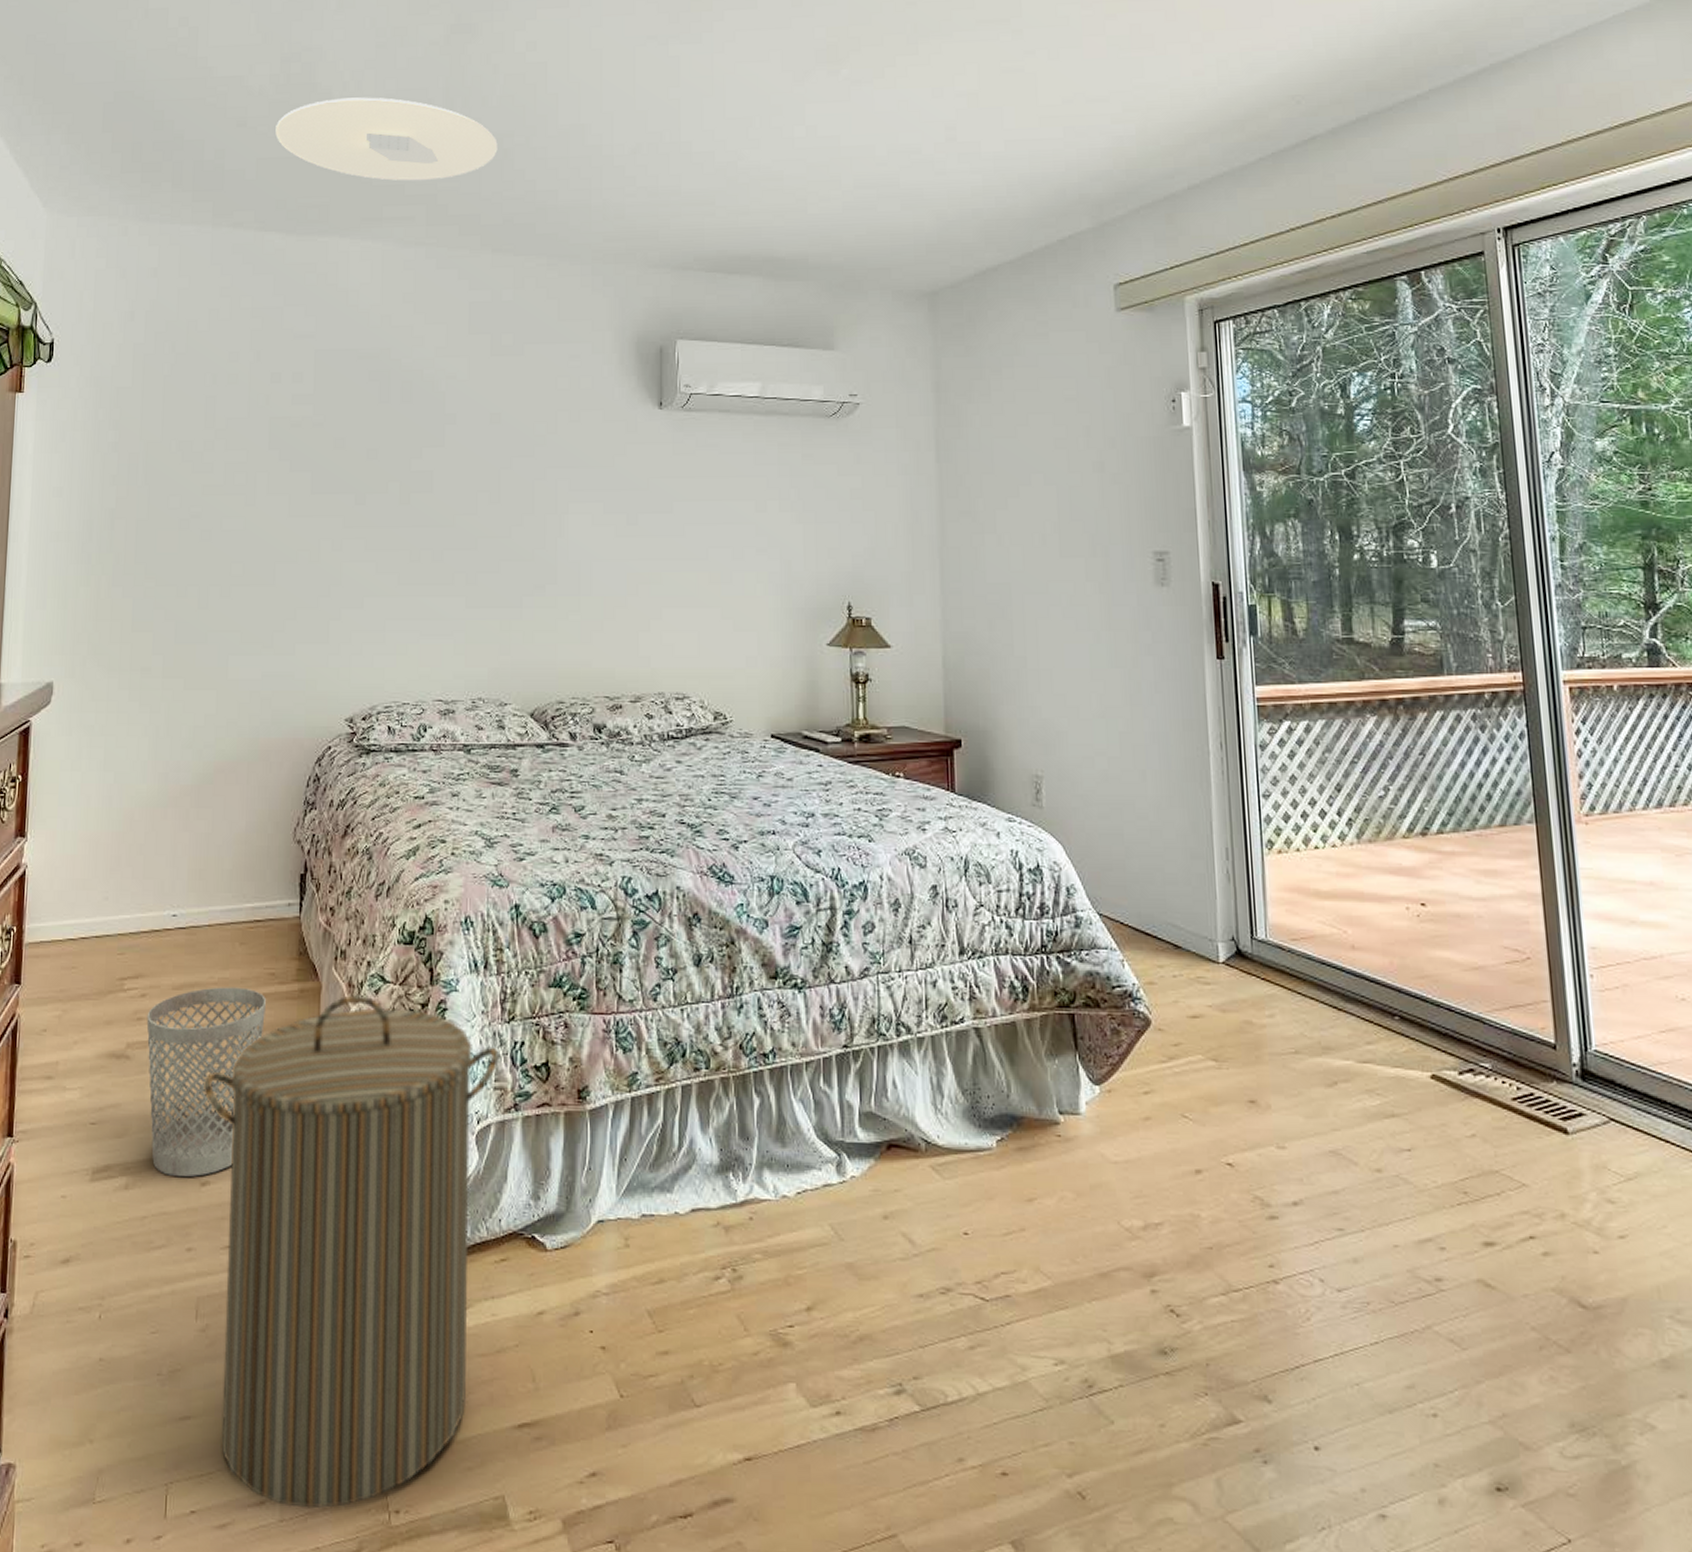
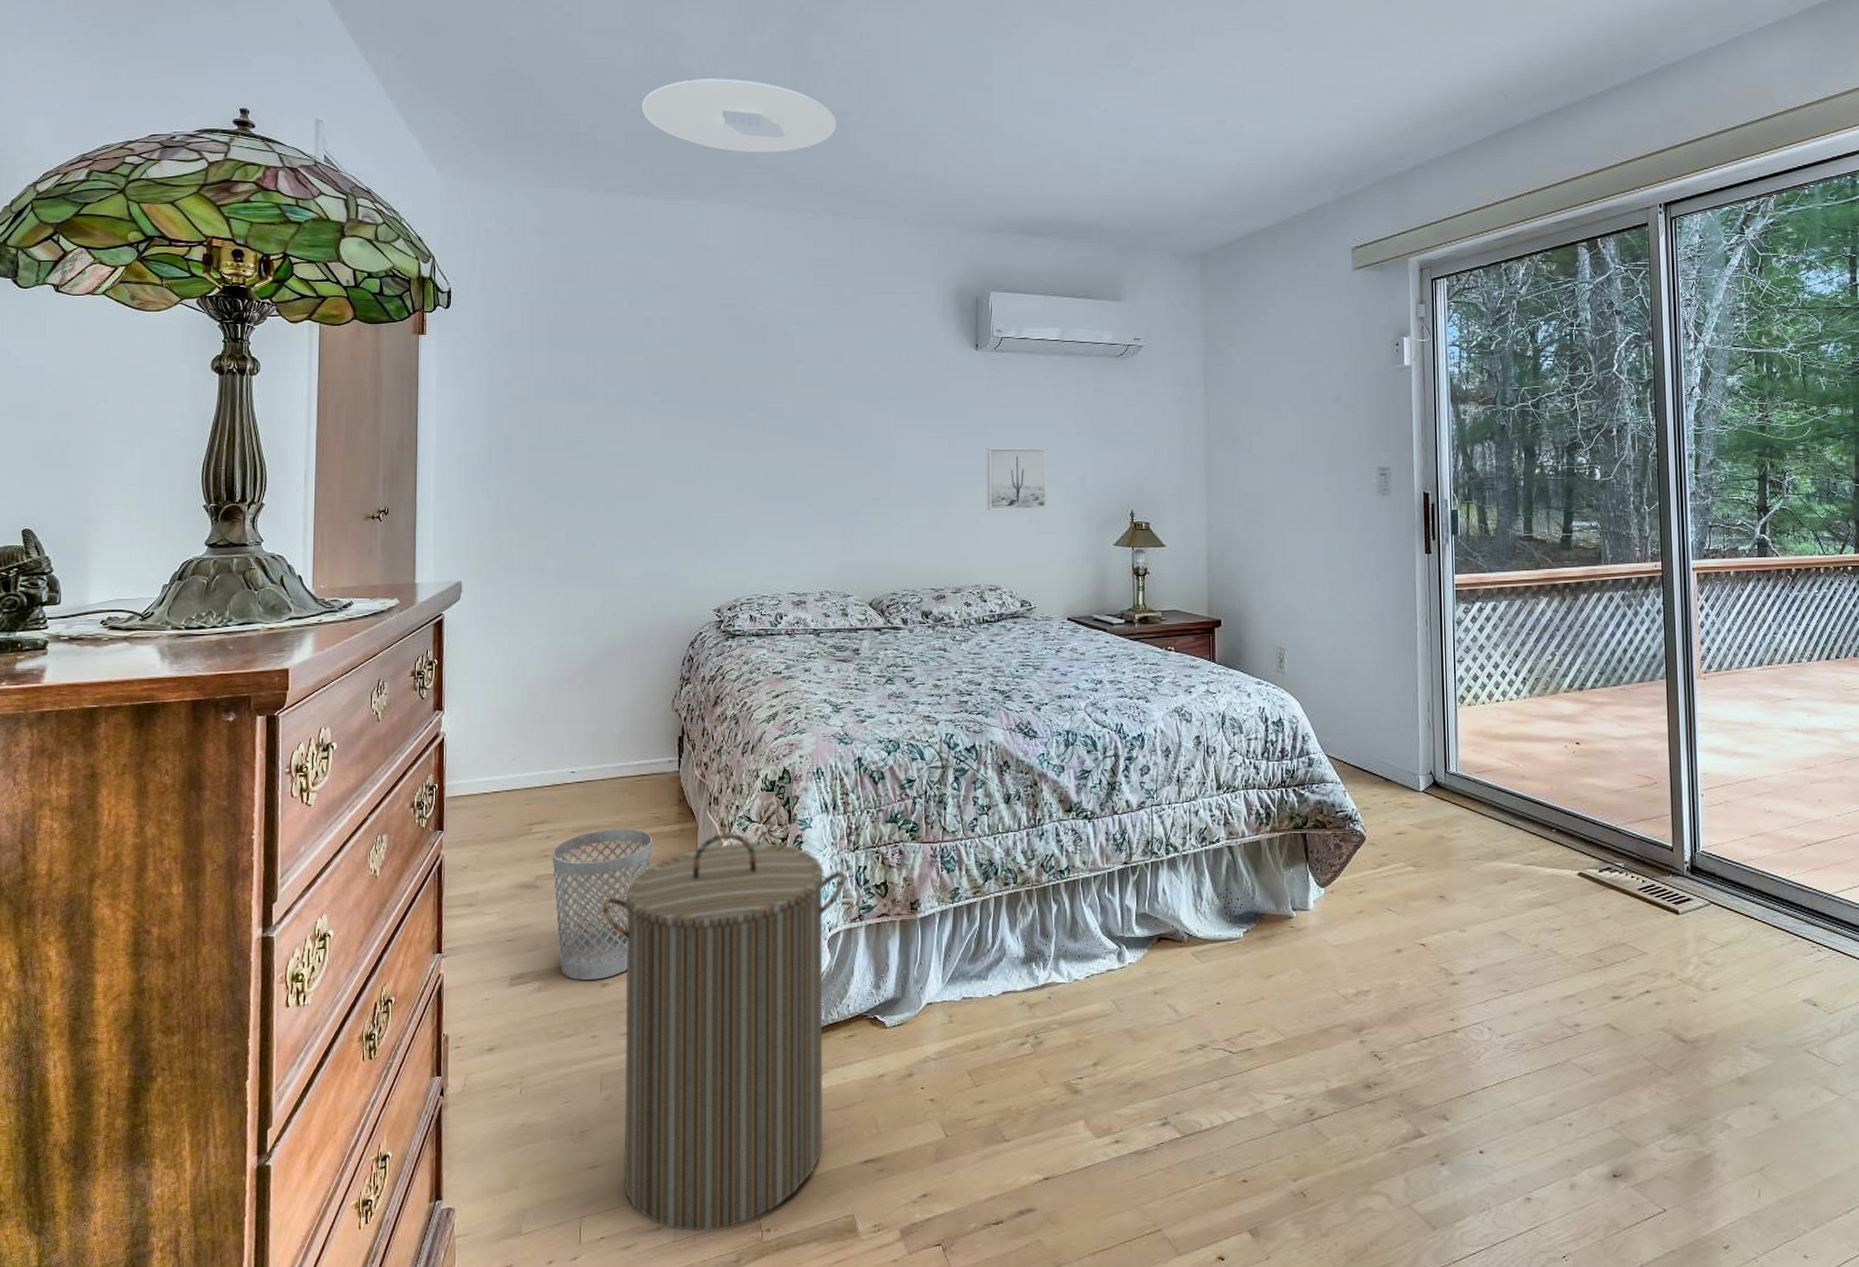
wall art: none [672,525,745,602] -> present [986,447,1046,511]

